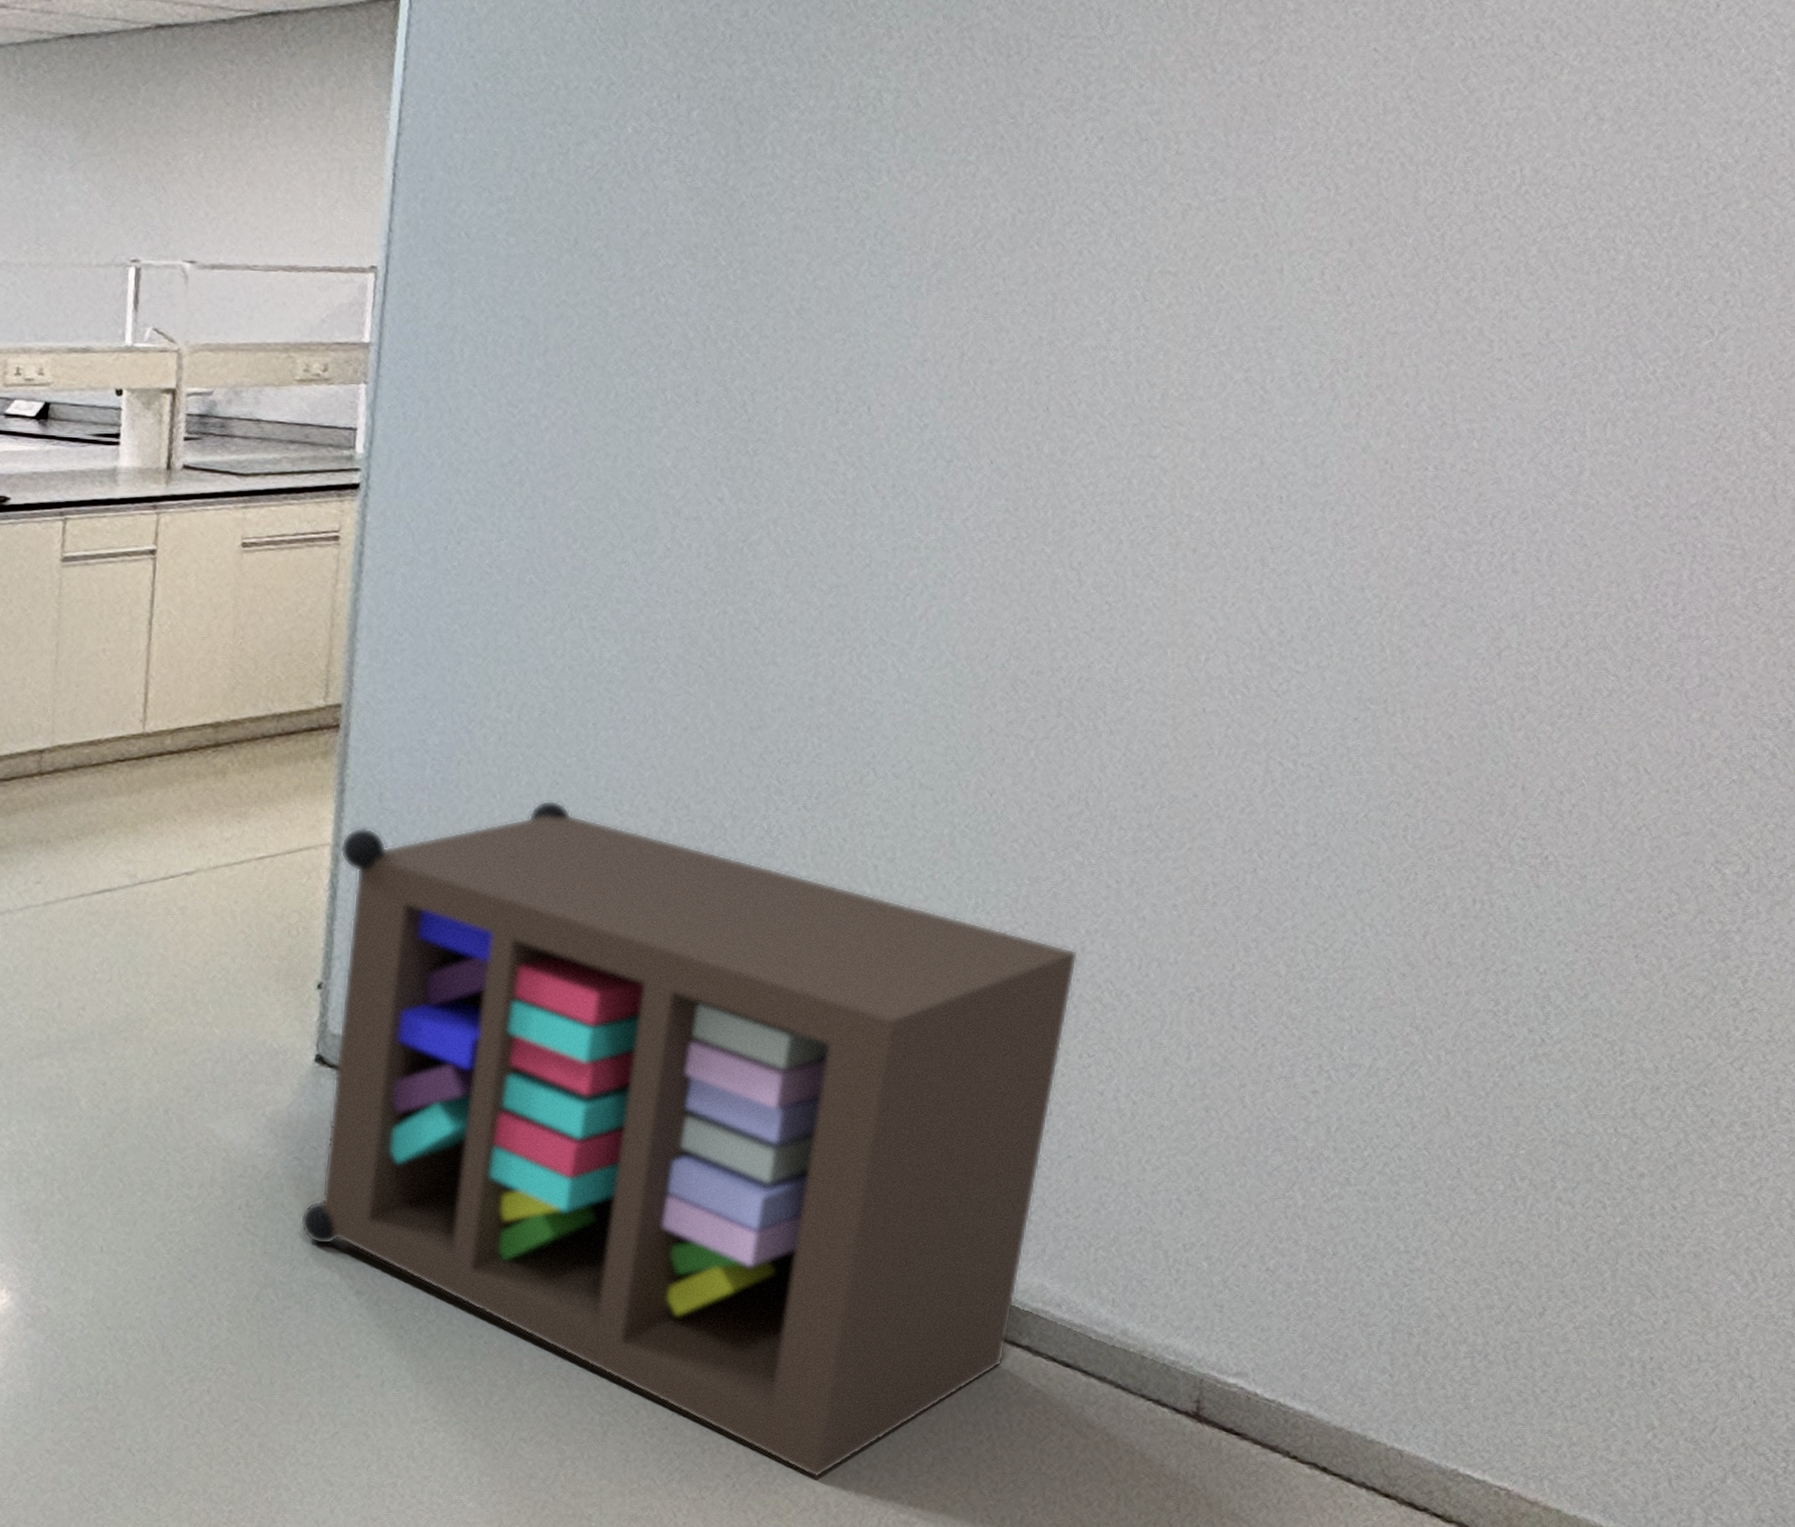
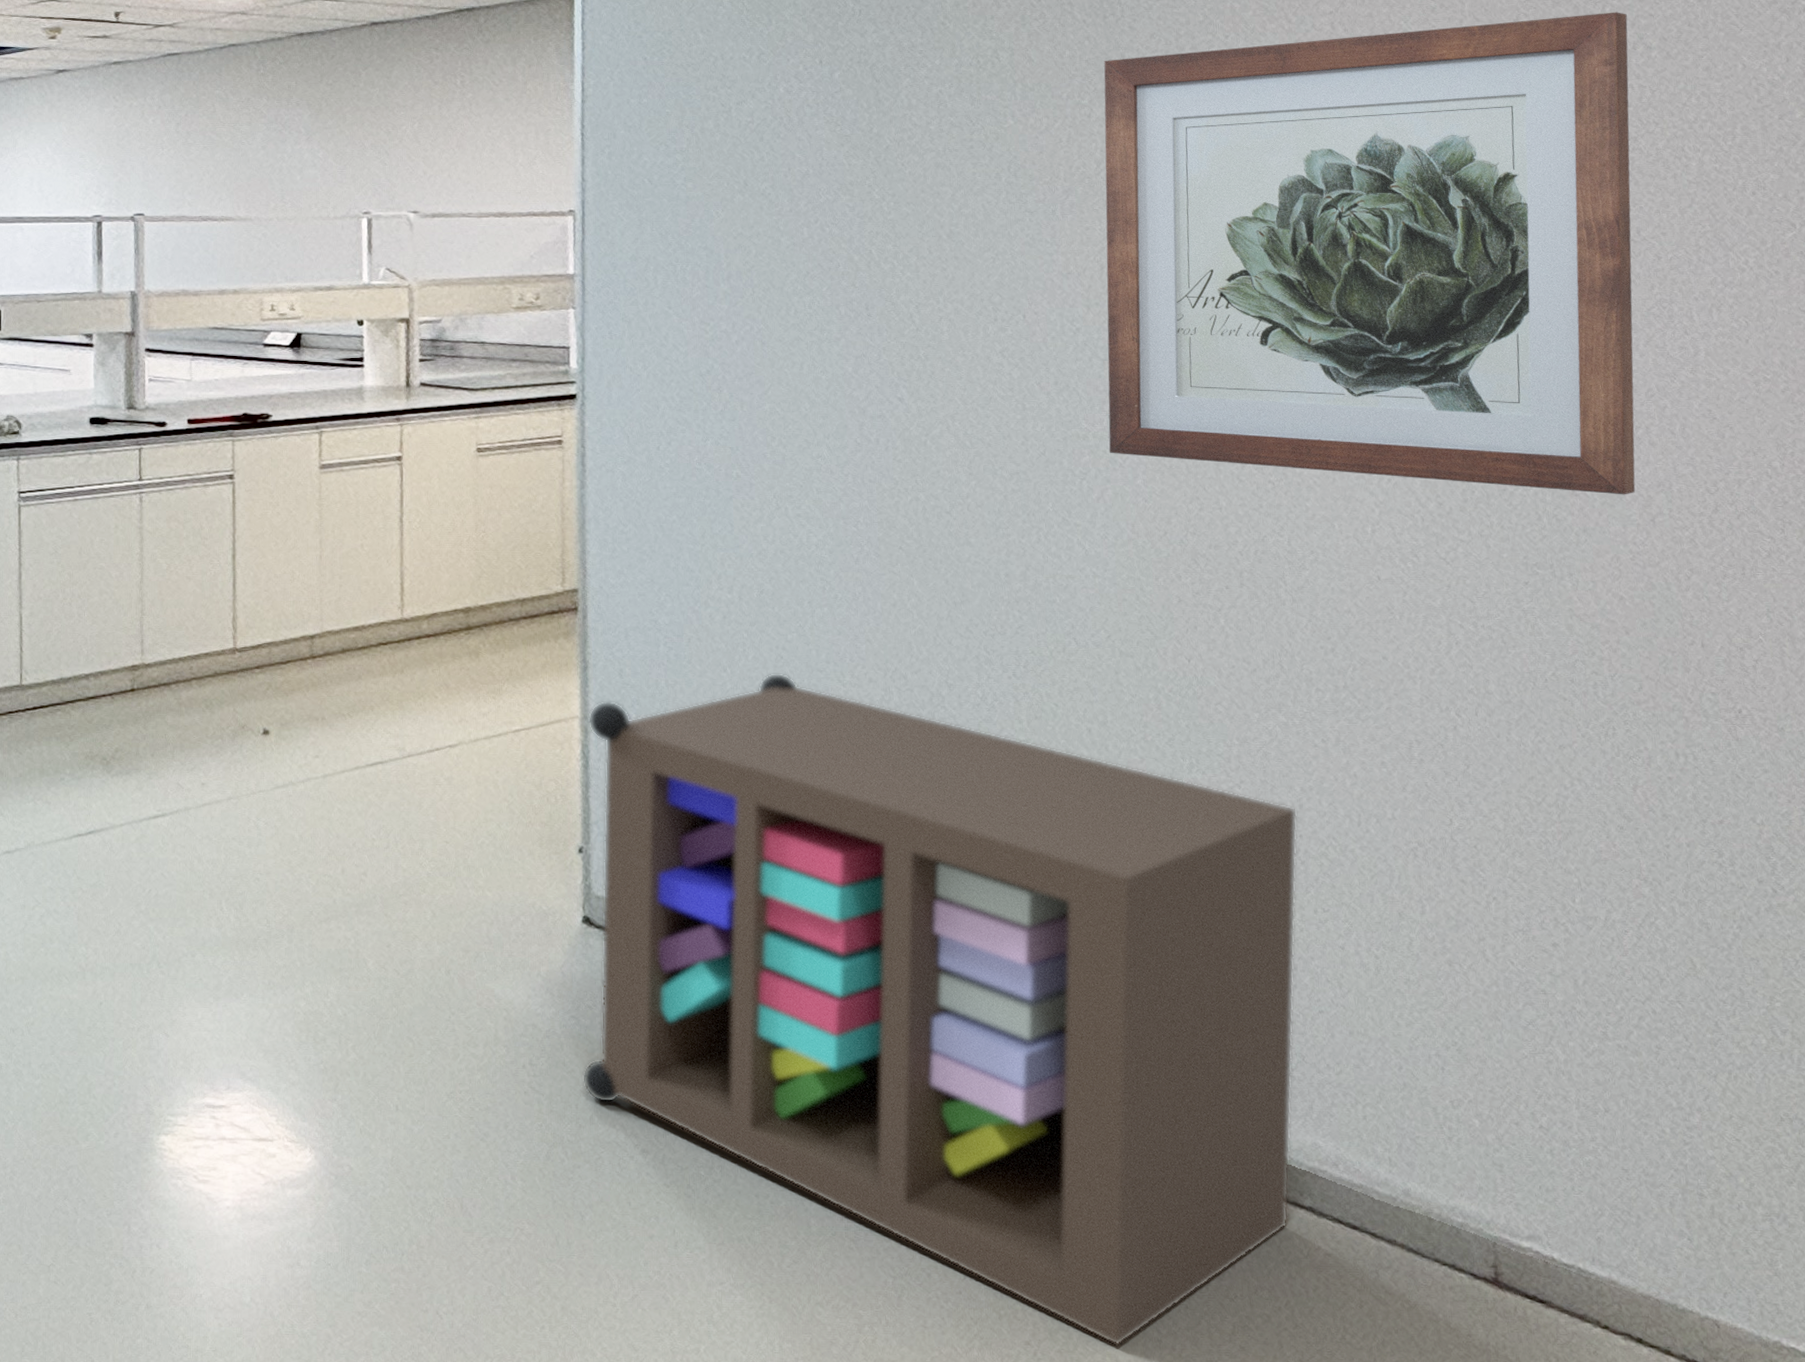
wall art: none [939,74,1585,627] -> present [1104,12,1636,495]

